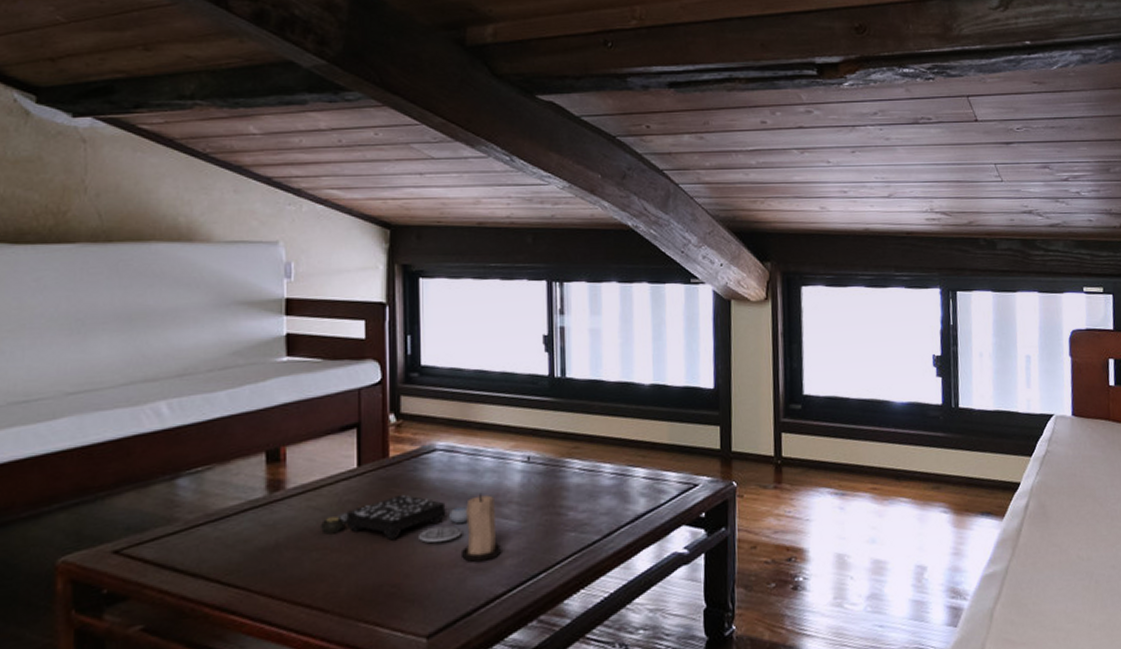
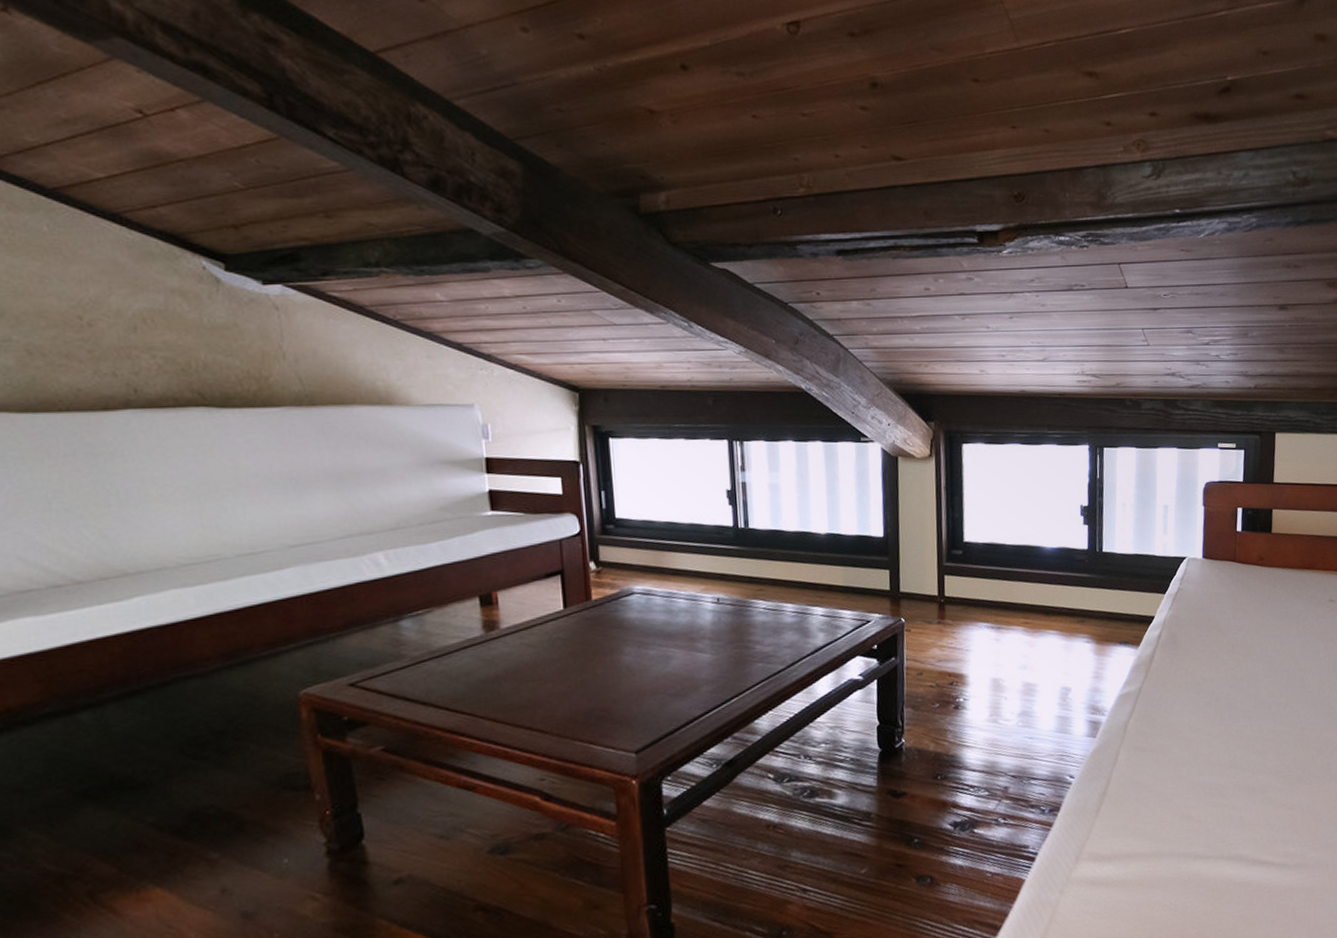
board game: present [319,494,468,543] -> none [533,632,666,674]
candle: present [460,492,502,562] -> none [661,630,698,689]

